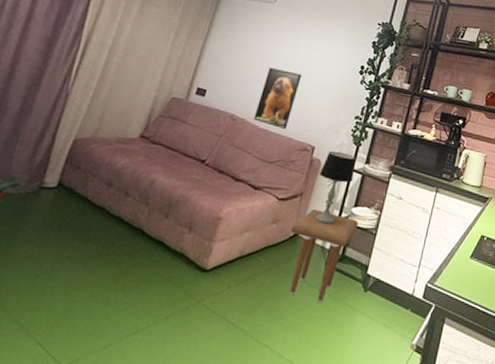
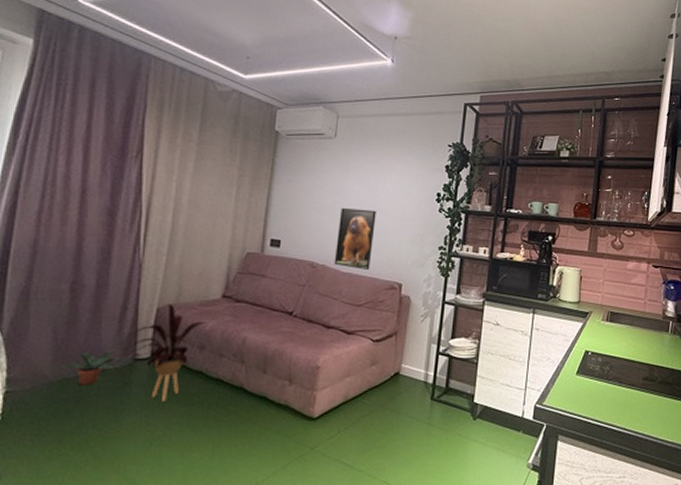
house plant: none [33,136,119,234] -> present [125,304,206,402]
side table: present [289,208,359,303] -> none [391,345,458,436]
table lamp: present [315,150,356,224] -> none [411,285,446,359]

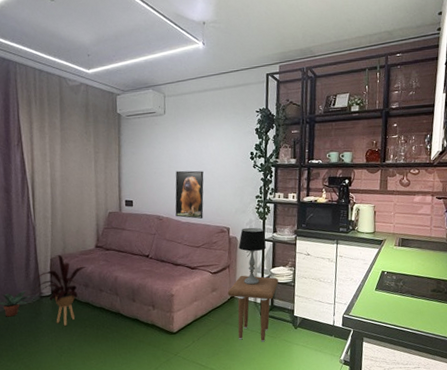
side table: none [391,345,458,436] -> present [227,275,279,342]
table lamp: none [411,285,446,359] -> present [238,227,266,285]

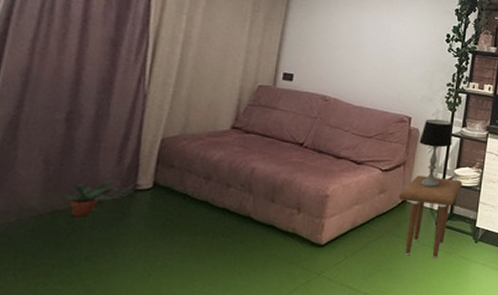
house plant: present [33,255,87,326] -> none [125,134,214,232]
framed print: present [175,170,204,219] -> none [346,45,389,103]

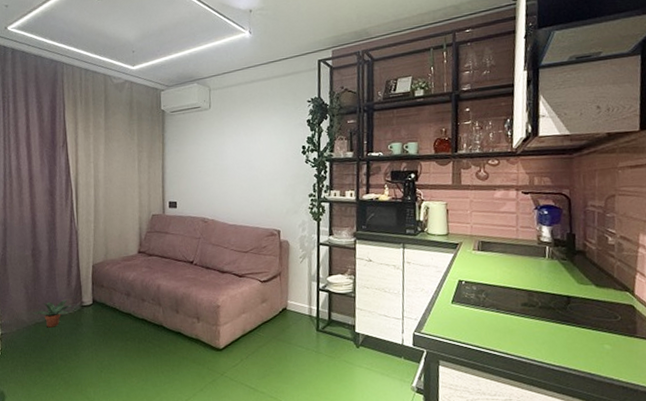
side table: present [398,175,463,259] -> none [279,284,337,363]
table lamp: present [419,119,452,188] -> none [290,230,321,296]

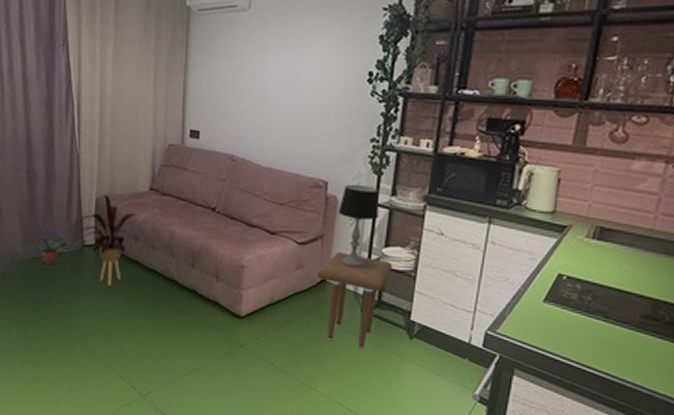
house plant: none [74,261,129,339] -> present [75,194,138,286]
side table: none [279,284,337,363] -> present [317,251,393,350]
table lamp: none [290,230,321,296] -> present [338,184,378,268]

